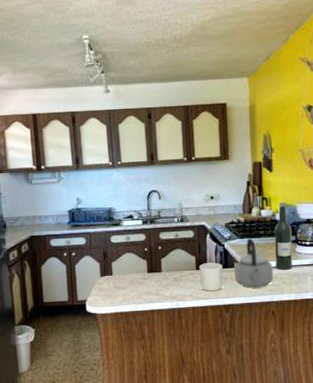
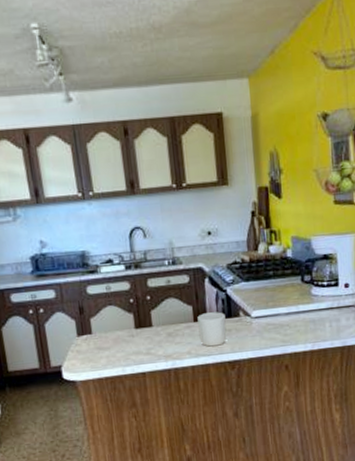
teapot: present [234,238,274,288] -> none [240,281,286,340]
wine bottle: present [274,206,293,270] -> none [286,239,308,317]

